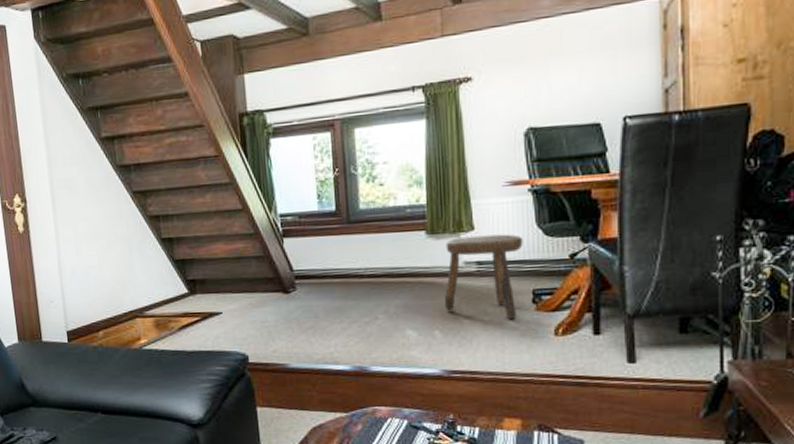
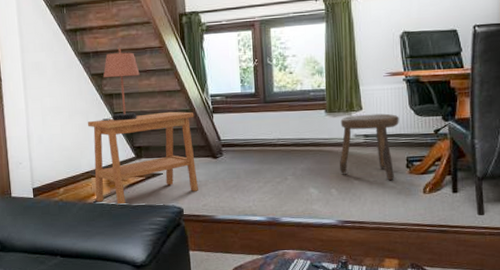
side table: none [129,236,266,352] -> present [87,111,198,206]
table lamp: none [147,157,192,249] -> present [102,47,140,121]

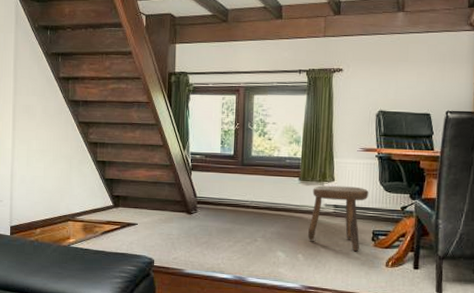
side table: present [87,111,198,206] -> none [70,165,174,251]
table lamp: present [102,47,140,121] -> none [85,99,126,170]

